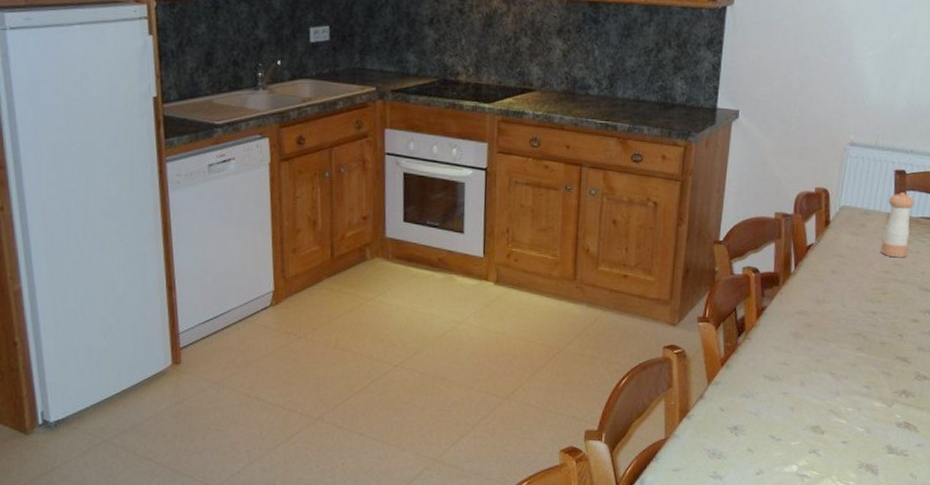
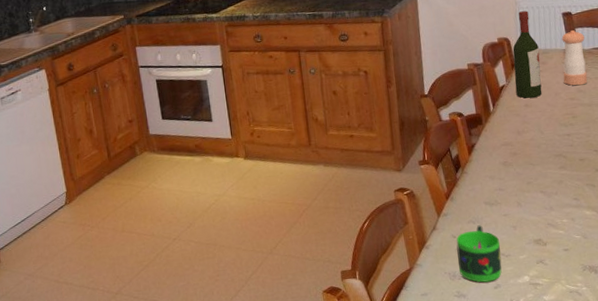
mug: none [721,400,772,466] -> present [456,225,502,283]
wine bottle: none [824,160,861,264] -> present [512,11,543,98]

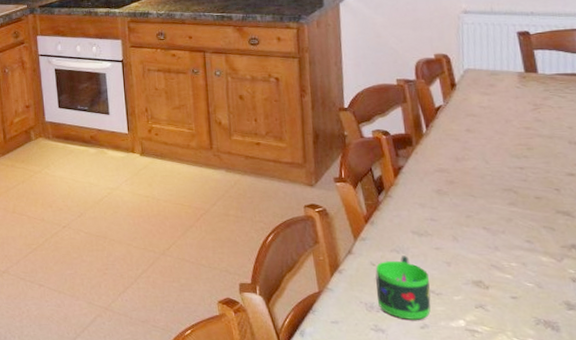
wine bottle: present [512,11,543,98] -> none [453,27,489,122]
pepper shaker: present [561,30,588,86] -> none [515,52,549,114]

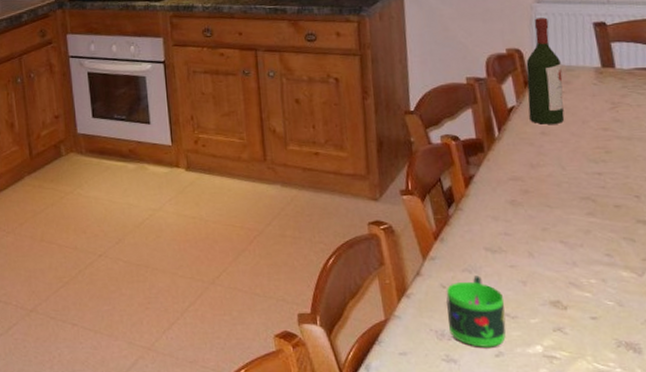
wine bottle: none [453,27,489,122] -> present [526,17,565,124]

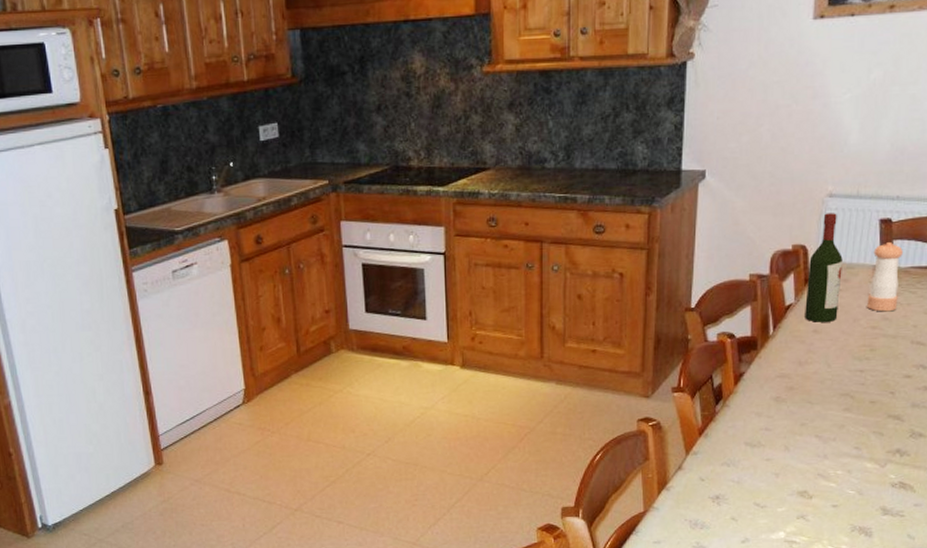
mug: present [446,275,506,347] -> none [703,469,756,535]
pepper shaker: none [592,45,627,114] -> present [867,242,903,312]

